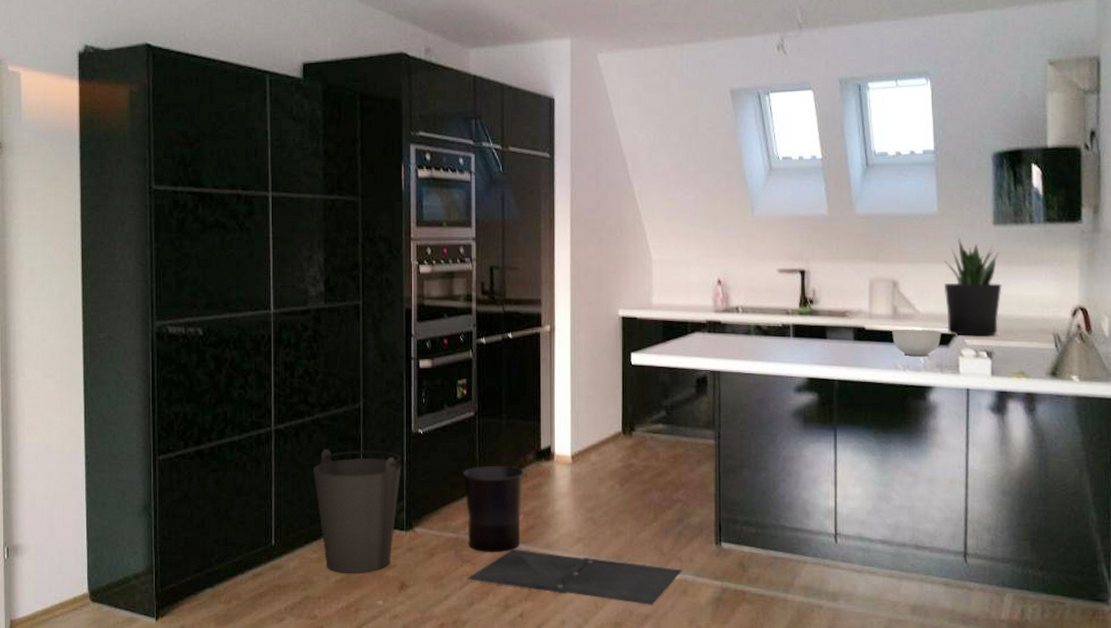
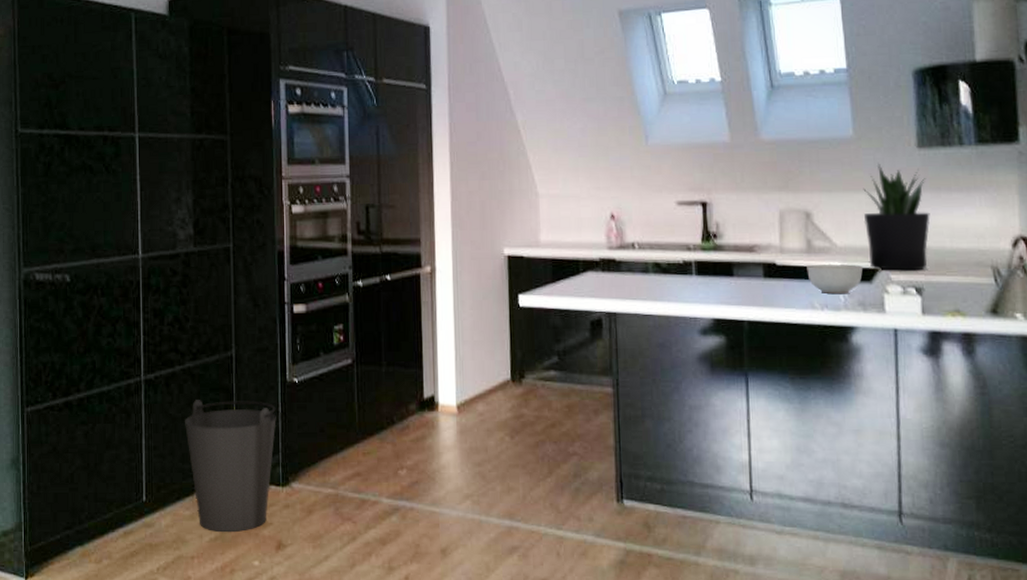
waste bin: present [463,466,524,553] -> none [341,417,406,511]
door mat: present [467,549,682,605] -> none [348,507,581,568]

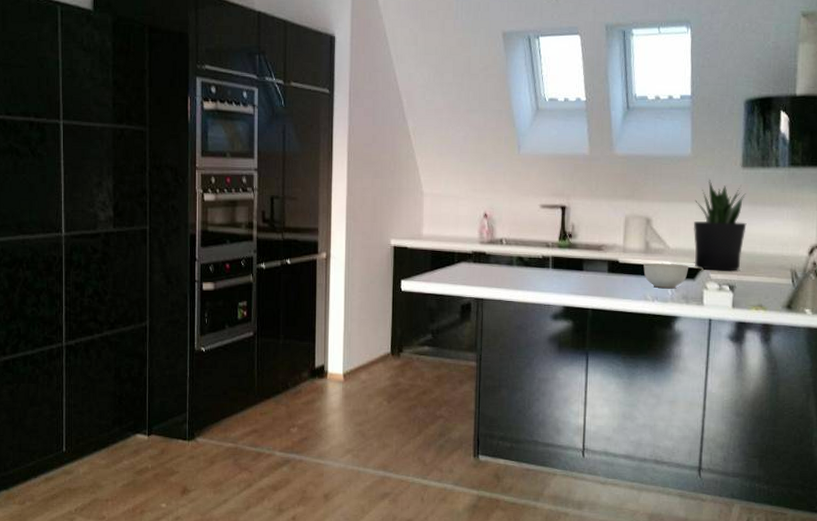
bucket: present [185,400,277,532] -> none [102,364,185,479]

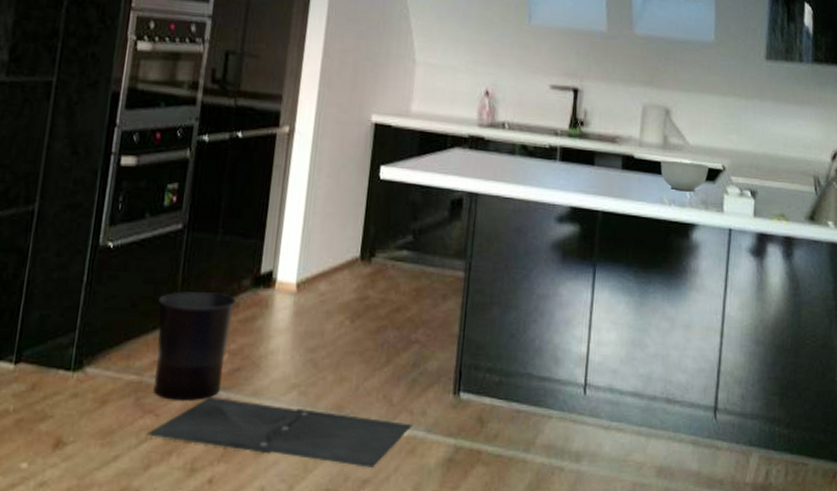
waste bin: none [242,382,299,462] -> present [153,291,236,402]
door mat: none [245,459,442,511] -> present [146,397,412,468]
planter: present [693,179,747,271] -> none [714,69,770,175]

